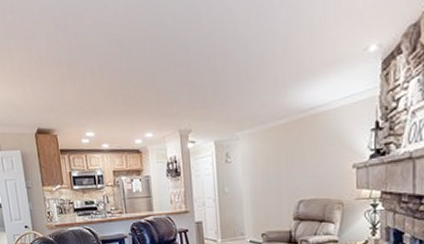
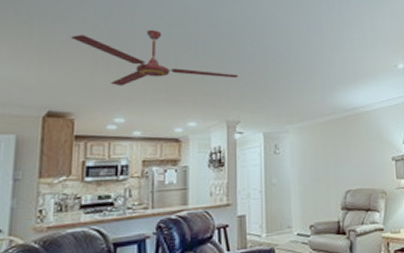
ceiling fan: none [41,37,187,101] -> present [71,29,239,87]

